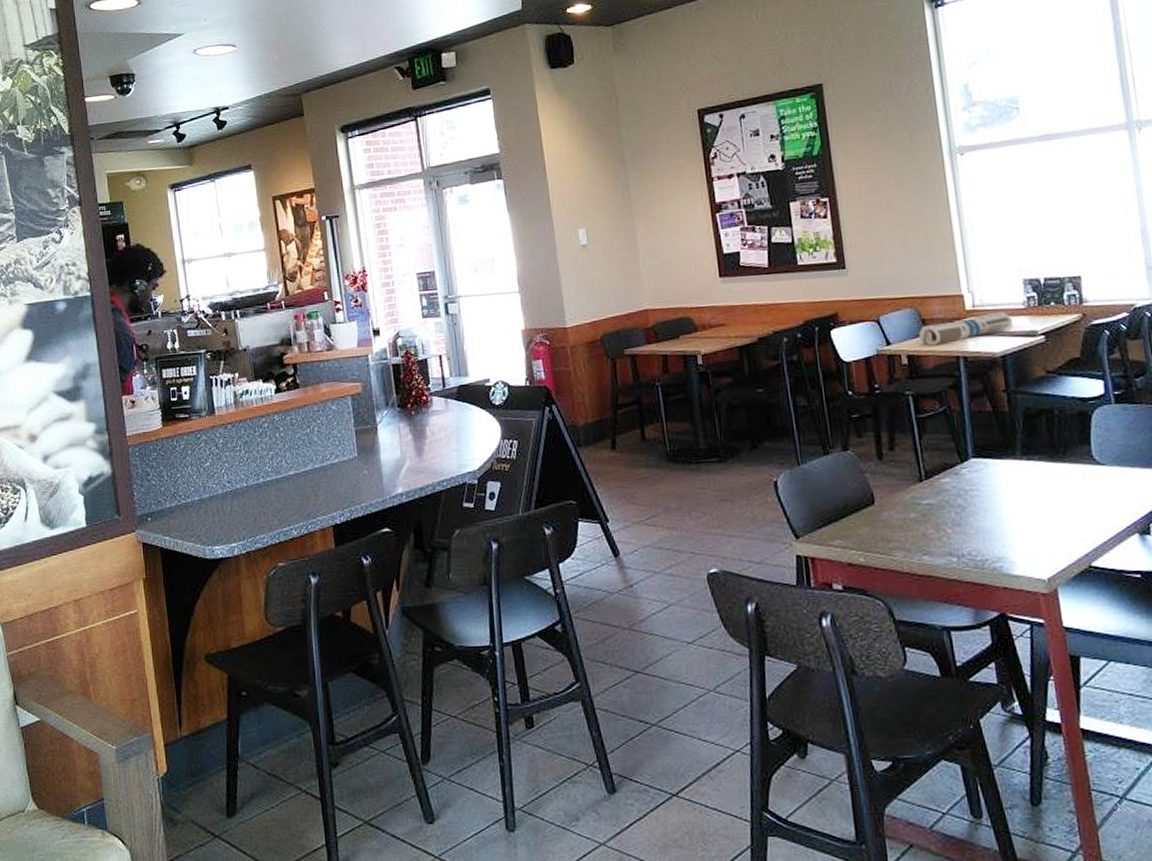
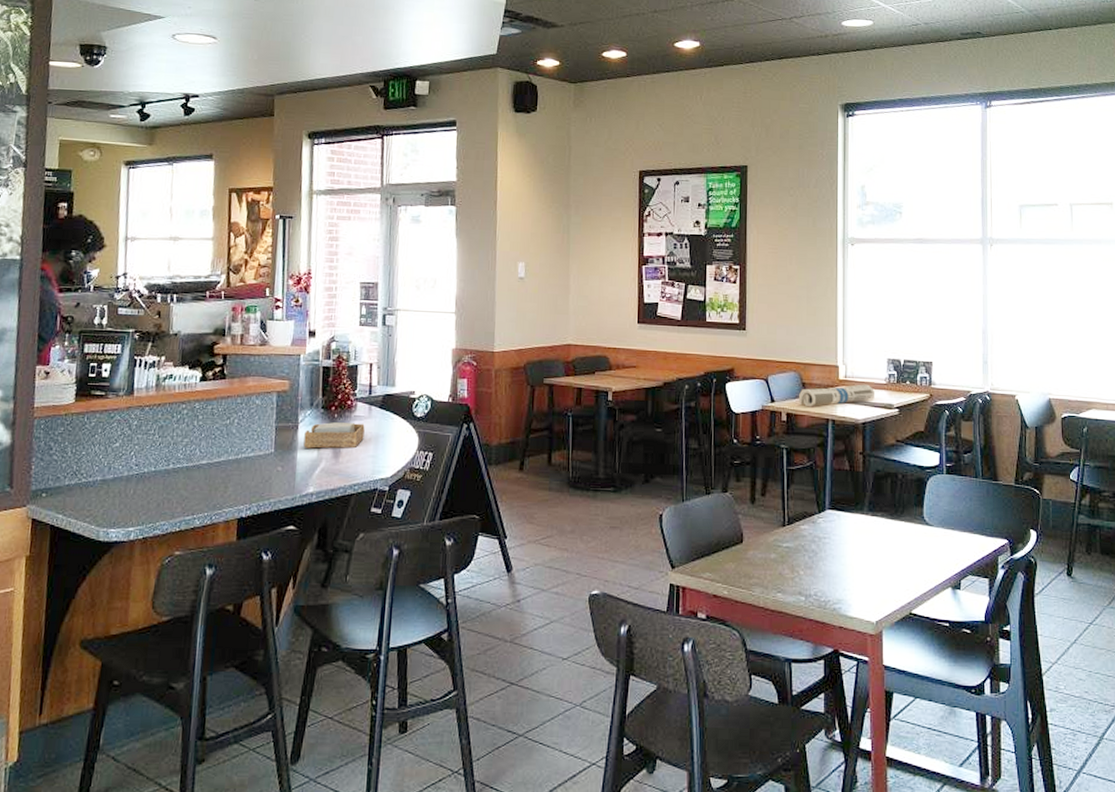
napkin holder: none [384,418,445,449] -> present [303,422,365,449]

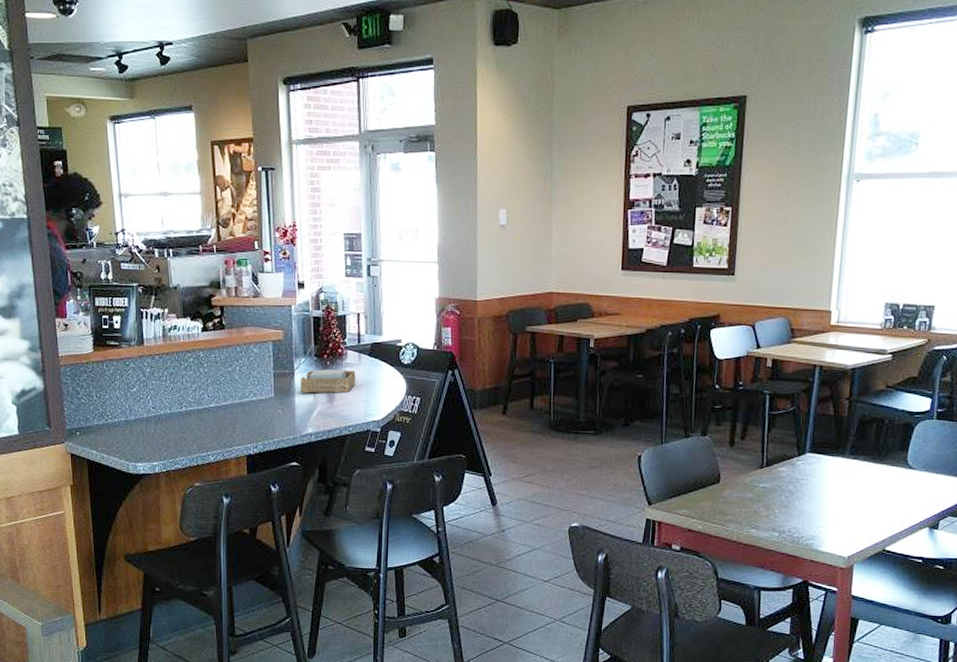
newspaper: present [798,384,874,407] -> none [785,329,868,353]

